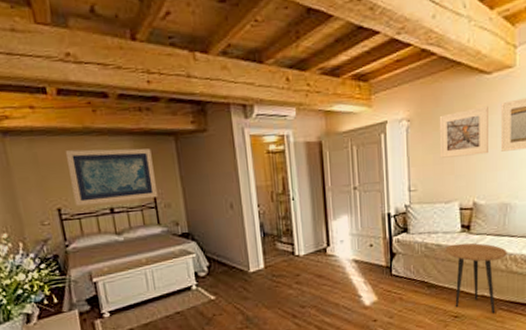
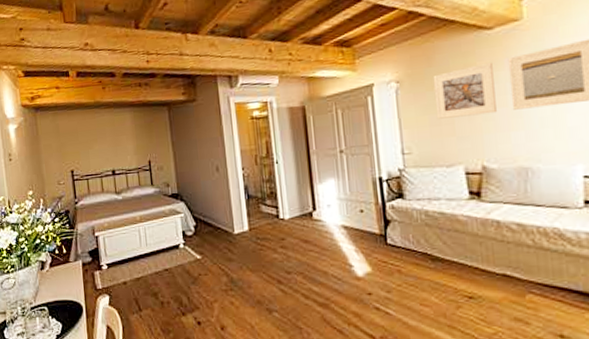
wall art: present [65,148,159,207] -> none [79,118,153,169]
side table: present [445,243,507,314] -> none [450,212,534,298]

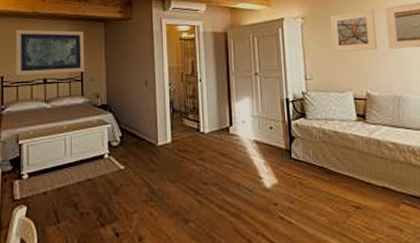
wall art: none [79,118,153,169] -> present [15,29,85,76]

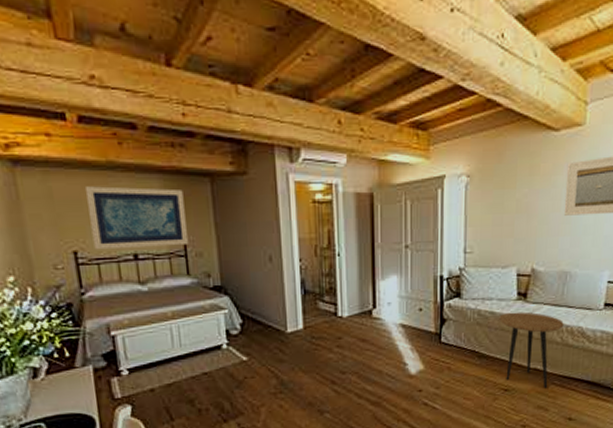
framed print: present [330,9,377,52] -> none [499,165,554,219]
side table: none [342,132,405,208] -> present [499,312,564,388]

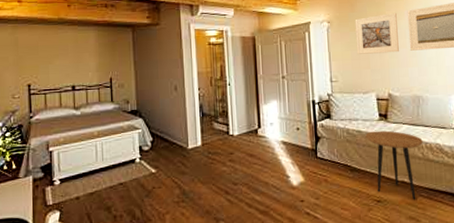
wall art: present [84,186,189,250] -> none [41,36,114,83]
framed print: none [499,165,554,219] -> present [355,12,399,54]

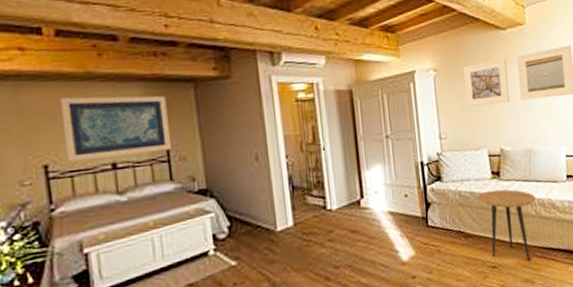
wall art: none [41,36,114,83] -> present [59,95,172,162]

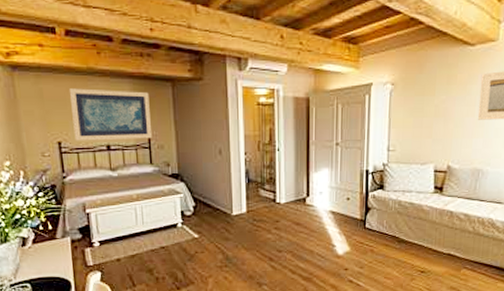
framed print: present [463,58,510,106] -> none [419,75,469,122]
side table: present [478,189,536,261] -> none [417,203,476,272]

